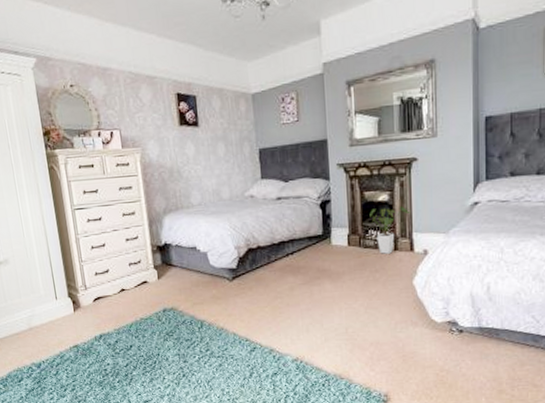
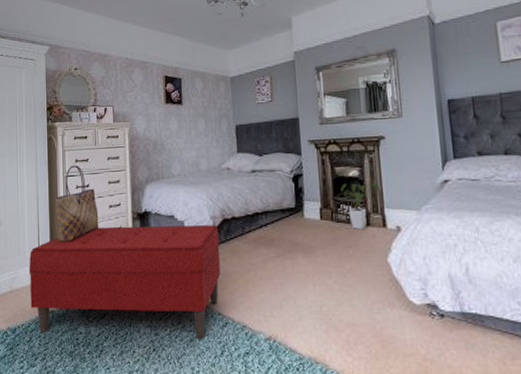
bench: none [45,255,247,367] -> present [29,225,221,339]
tote bag: none [64,197,117,278] -> present [54,165,99,242]

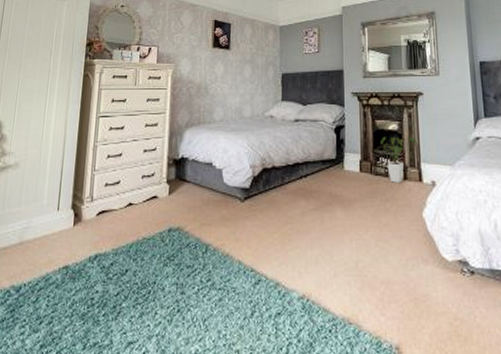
bench: present [29,225,221,339] -> none [42,173,257,298]
tote bag: present [54,165,99,242] -> none [81,105,131,188]

